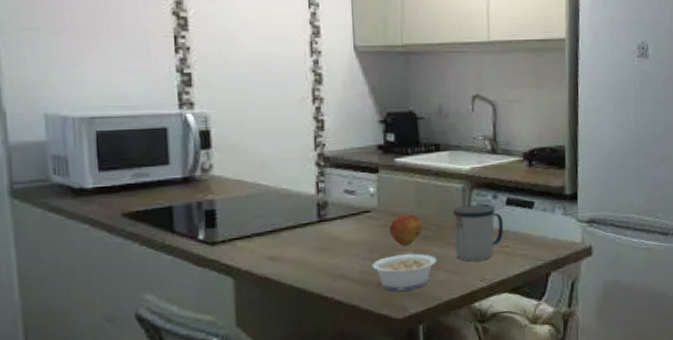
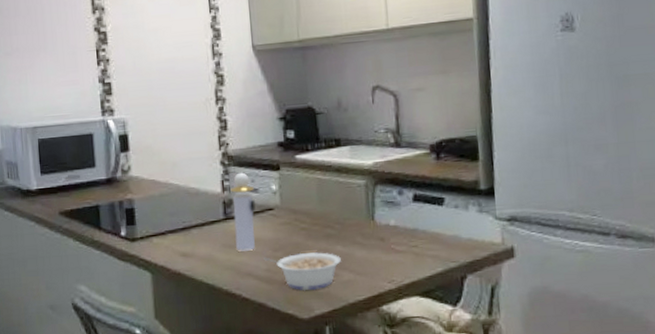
perfume bottle: none [325,174,352,254] -> present [230,172,256,251]
fruit: present [389,213,424,246] -> none [292,211,326,244]
mug: present [452,205,504,262] -> none [356,202,412,262]

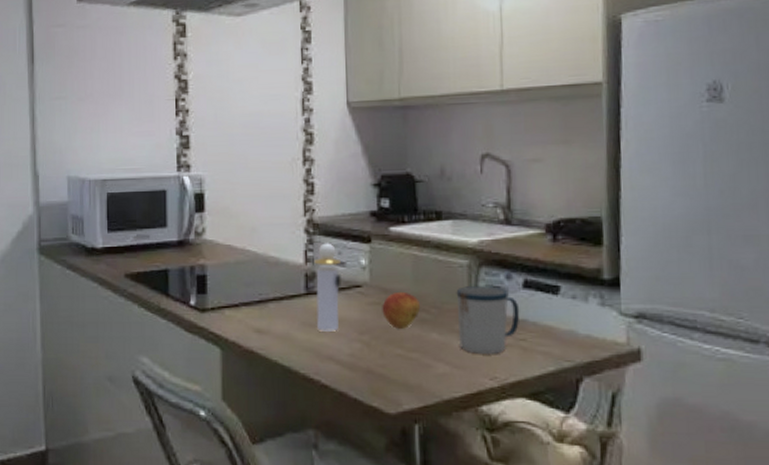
legume: present [263,252,341,291] -> none [347,339,436,382]
fruit: none [292,211,326,244] -> present [382,291,421,329]
mug: none [356,202,412,262] -> present [456,286,520,355]

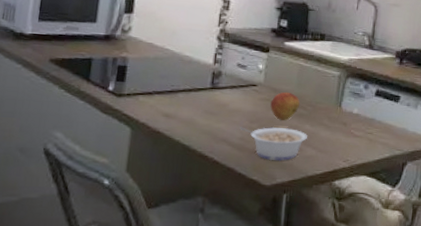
perfume bottle: present [314,243,341,331] -> none [216,49,243,119]
legume: none [347,339,436,382] -> present [240,127,307,161]
mug: present [456,286,520,355] -> none [324,91,371,143]

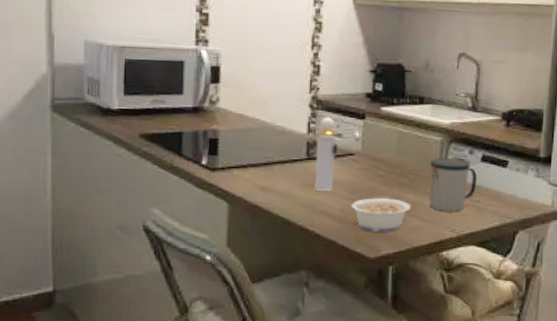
perfume bottle: none [216,49,243,119] -> present [314,117,338,191]
fruit: present [270,92,300,120] -> none [370,160,402,190]
mug: none [324,91,371,143] -> present [428,158,478,213]

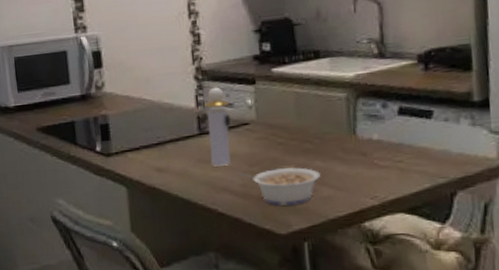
mug: present [428,158,478,213] -> none [336,115,397,177]

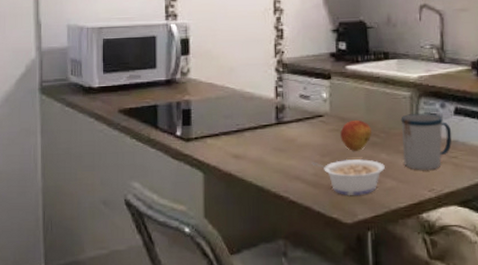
perfume bottle: present [204,87,231,166] -> none [283,80,306,155]
fruit: none [269,126,305,159] -> present [340,119,372,151]
mug: none [336,115,397,177] -> present [401,113,452,171]

